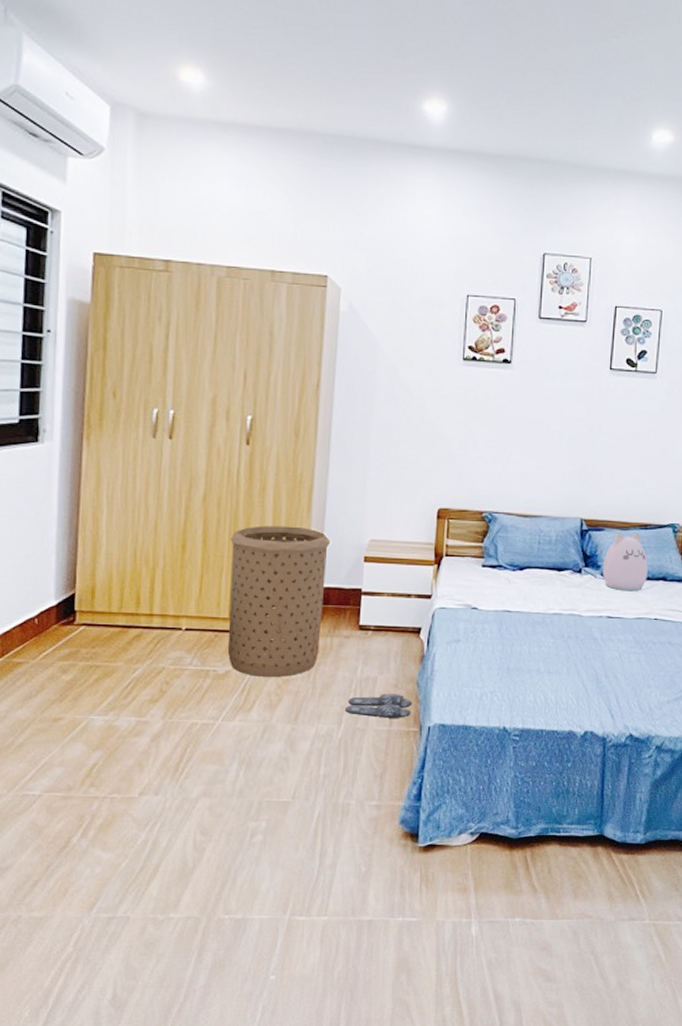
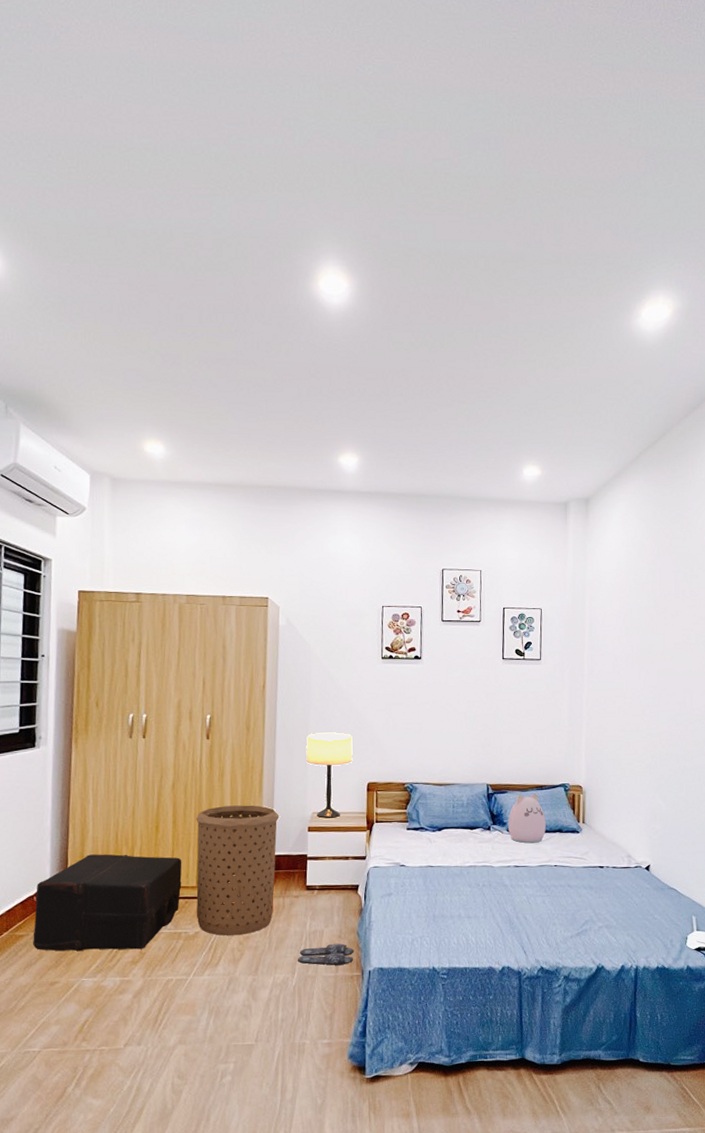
suitcase: none [33,573,213,687] -> present [33,854,182,952]
table lamp: none [366,446,421,548] -> present [306,733,352,819]

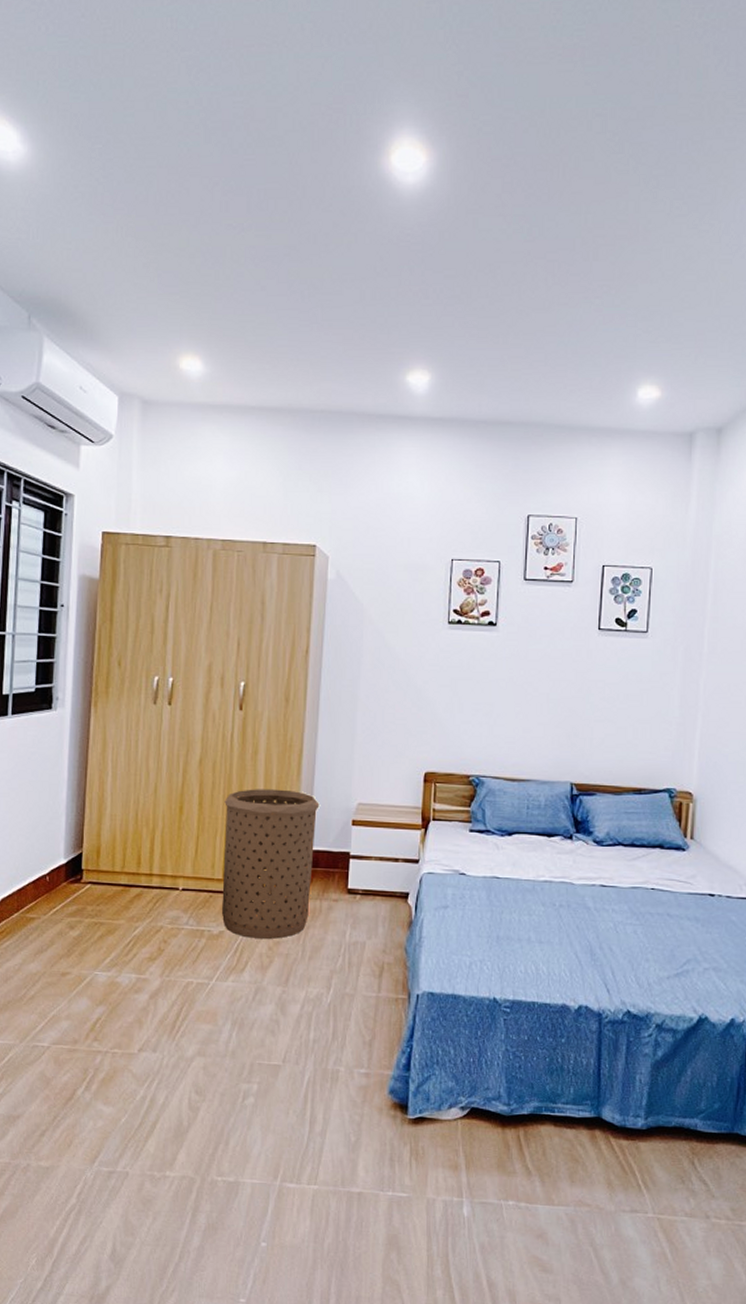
suitcase: present [33,854,182,952] -> none [44,834,208,945]
slippers: present [298,943,355,965] -> none [335,959,401,984]
table lamp: present [306,733,352,819] -> none [353,710,407,812]
plush toy: present [508,793,546,843] -> none [595,798,643,859]

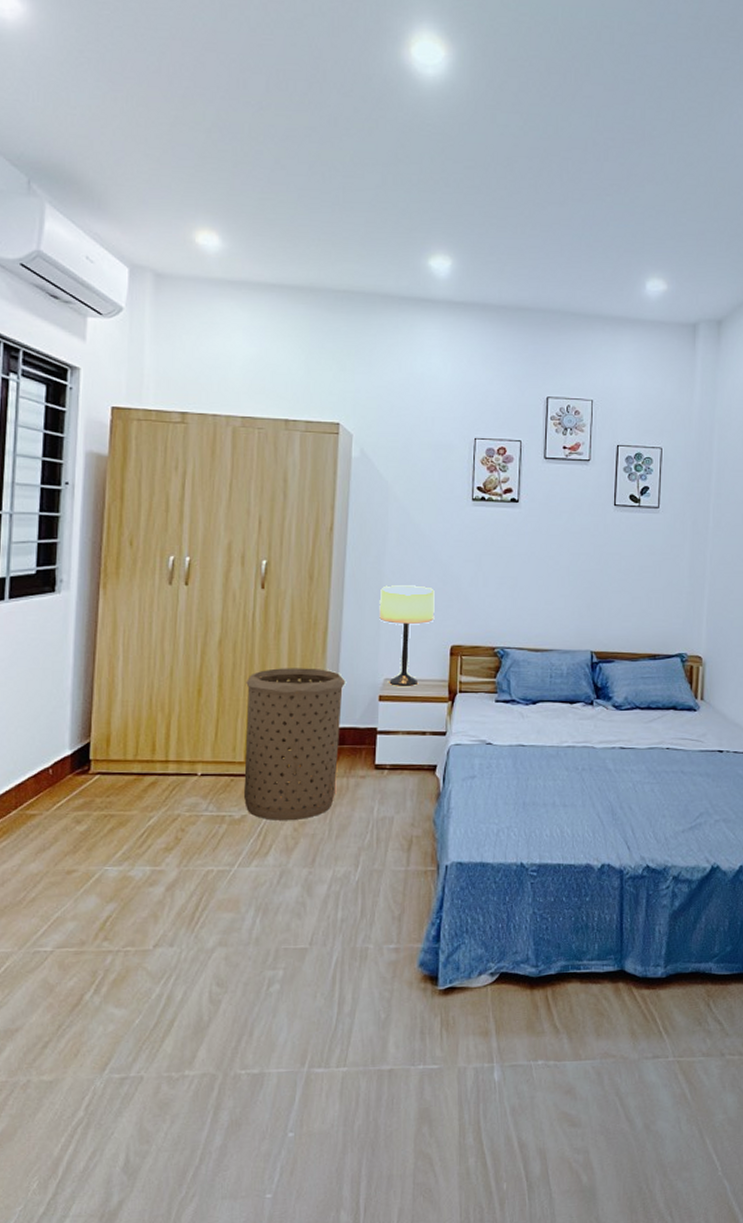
table lamp: none [353,710,407,812] -> present [379,586,433,686]

